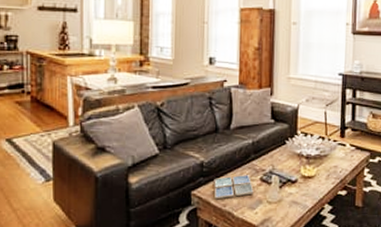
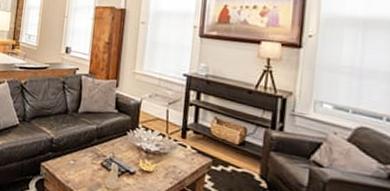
drink coaster: present [214,175,254,200] -> none [60,155,94,177]

